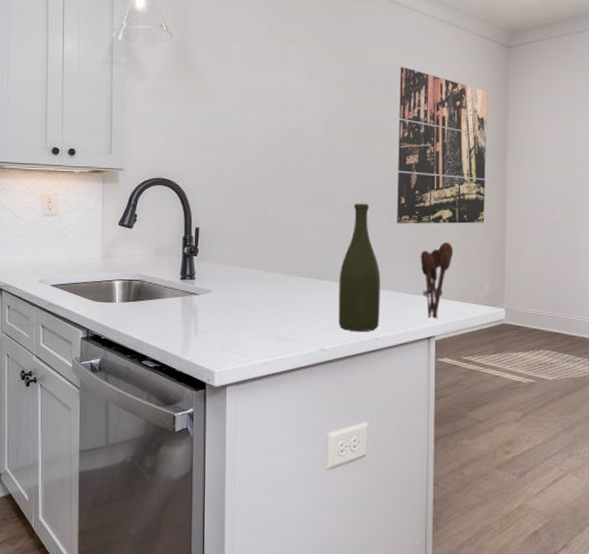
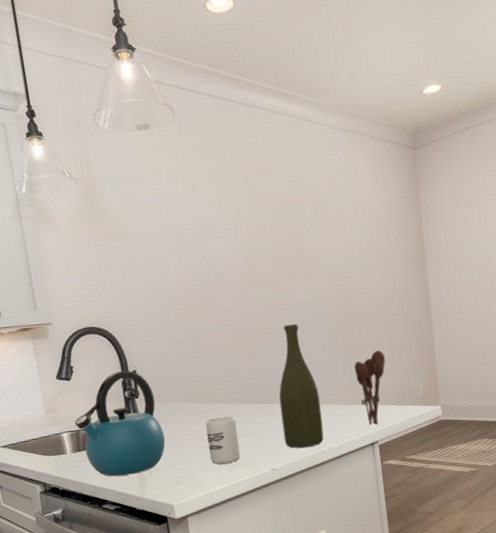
kettle: none [128,226,216,333] -> present [74,370,165,477]
cup: none [259,287,291,336] -> present [206,416,241,464]
wall art: present [397,66,487,224] -> none [310,182,412,339]

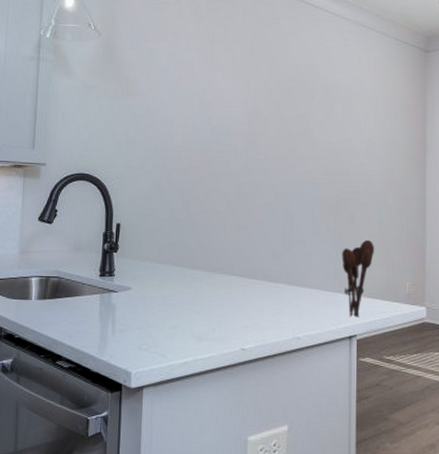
kettle: present [74,370,165,477] -> none [46,221,136,332]
cup: present [206,416,241,464] -> none [179,285,212,335]
bottle: present [279,323,324,448] -> none [259,200,302,330]

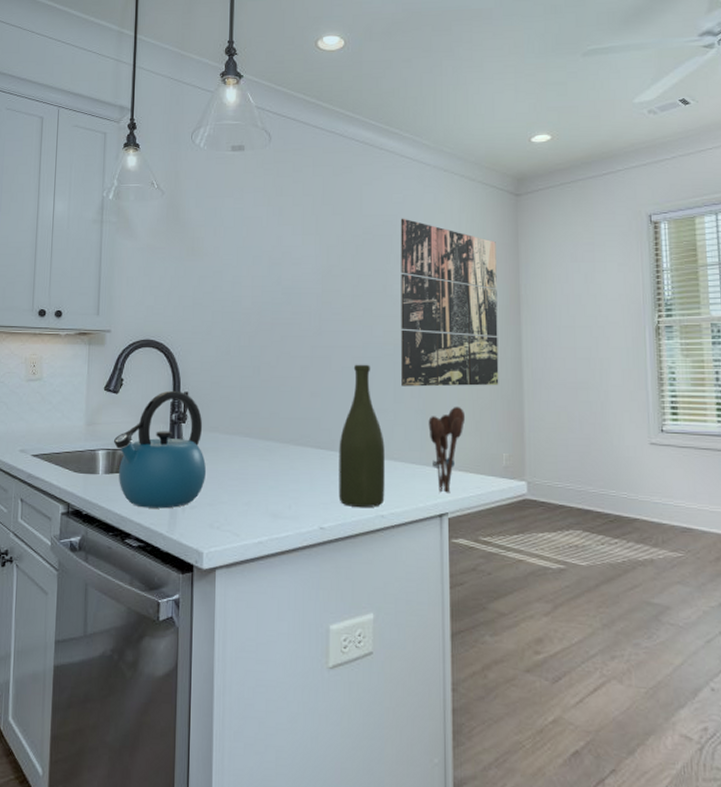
kettle: none [46,221,136,332] -> present [113,390,206,509]
bottle: none [259,200,302,330] -> present [338,364,385,507]
wall art: none [319,68,407,222] -> present [400,218,499,387]

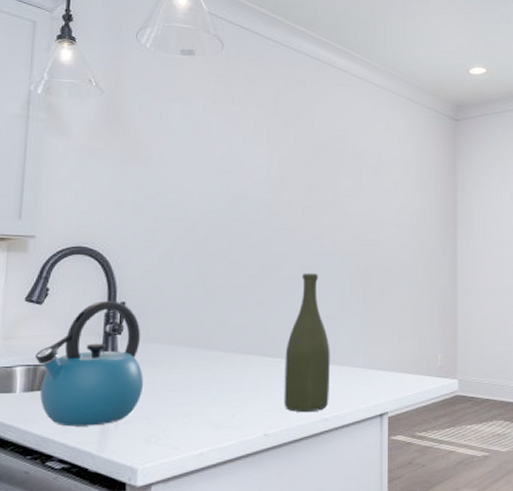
wall art: present [400,218,499,387] -> none [348,134,437,294]
utensil holder: present [428,406,466,493] -> none [372,312,406,394]

